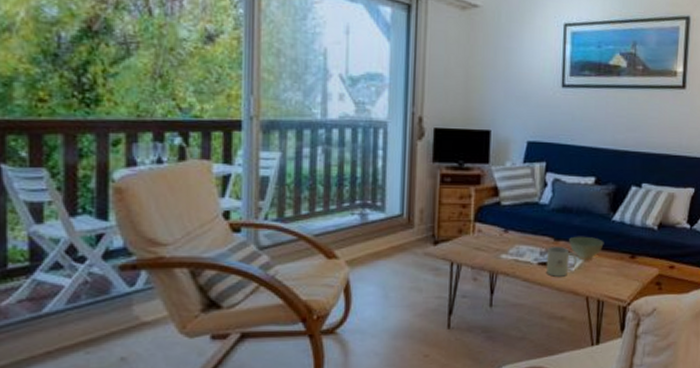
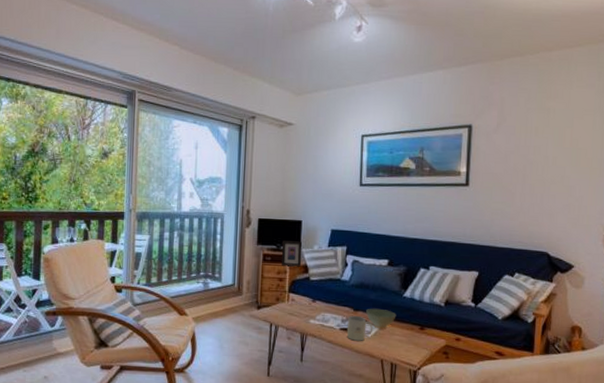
picture frame: none [464,156,492,189] -> present [281,240,303,267]

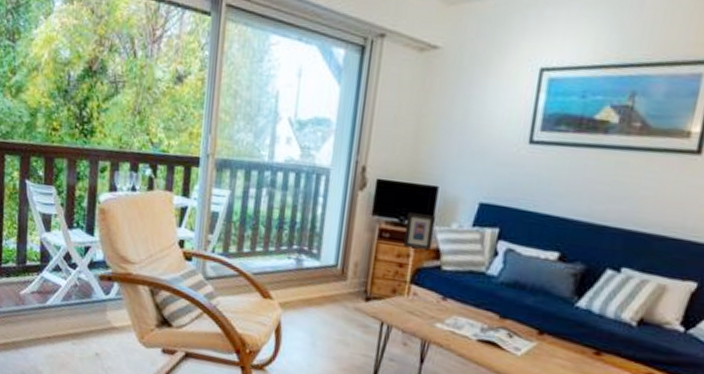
mug: present [346,315,374,341] -> none [485,323,526,360]
bowl: present [366,308,397,329] -> none [517,317,562,348]

